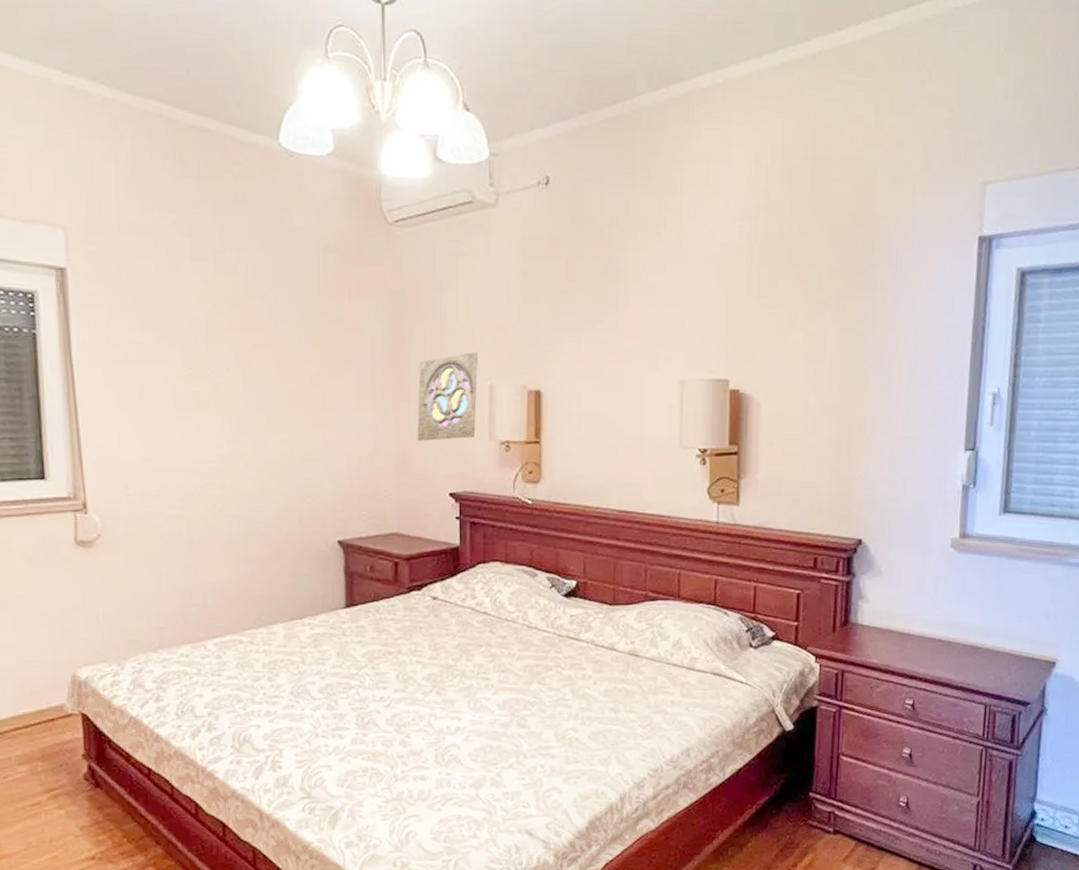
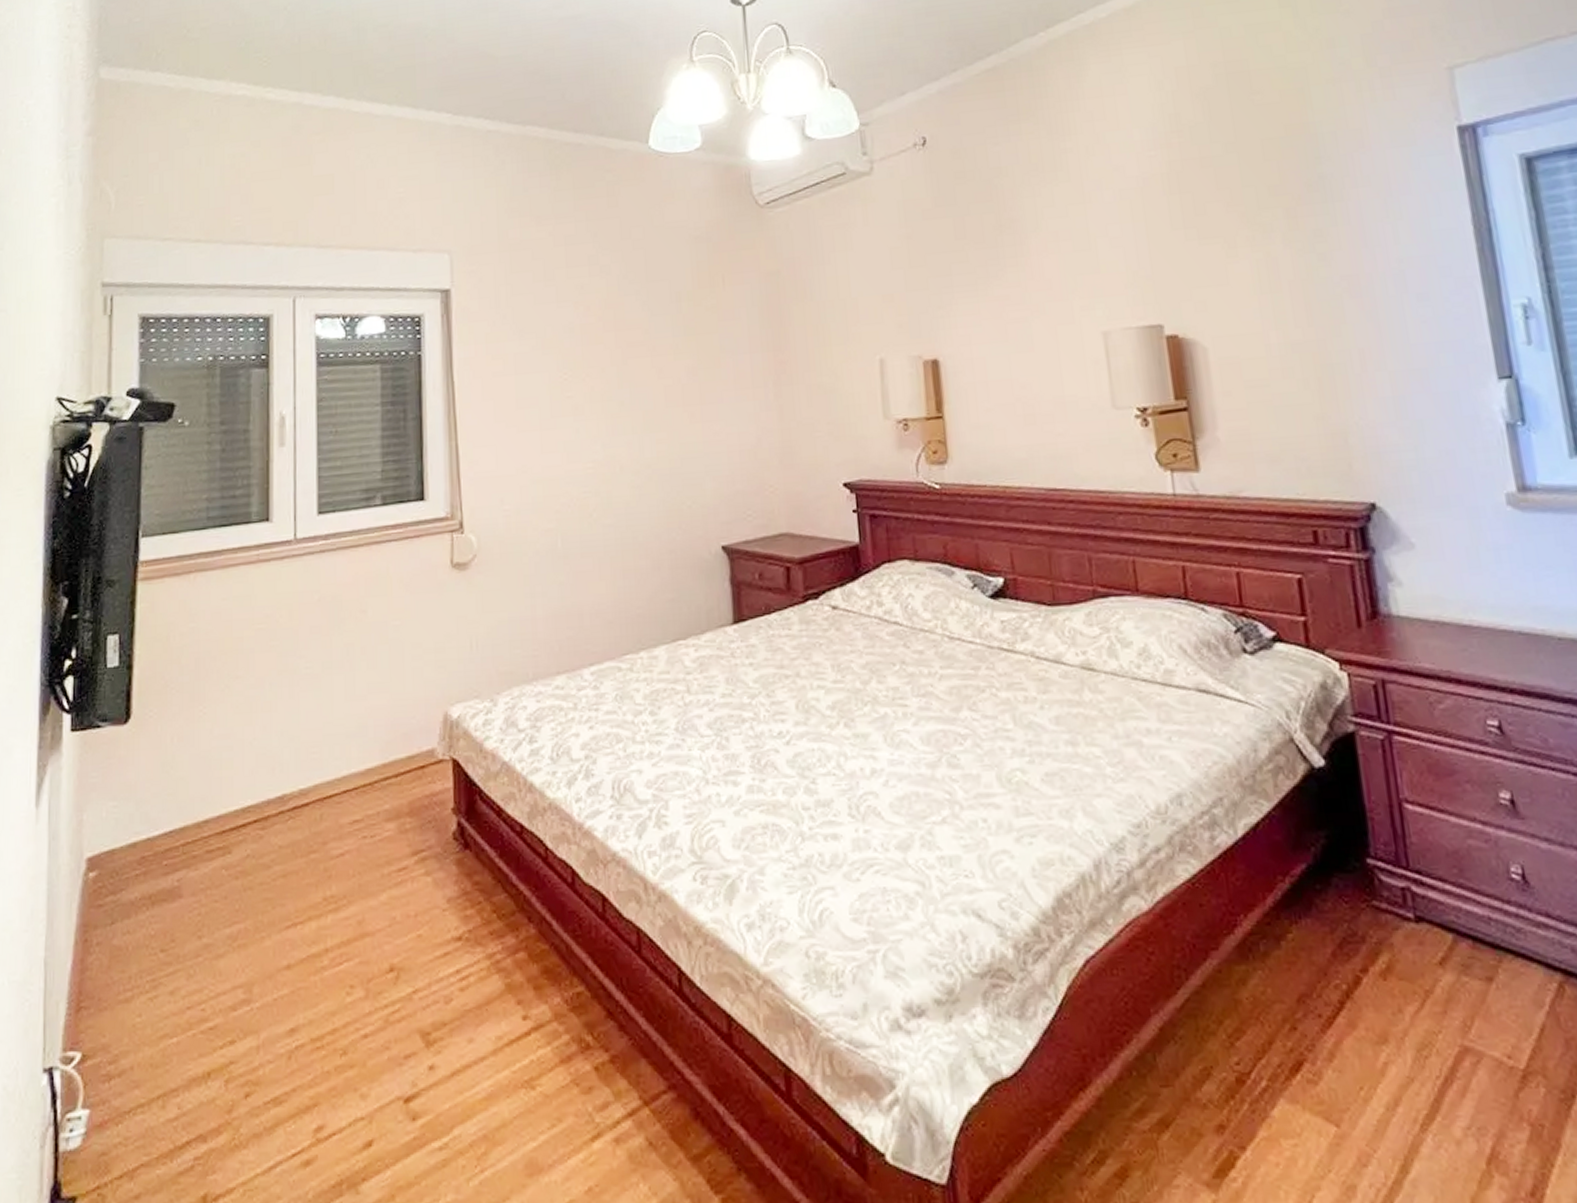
wall ornament: present [417,351,479,441] -> none [800,324,868,428]

